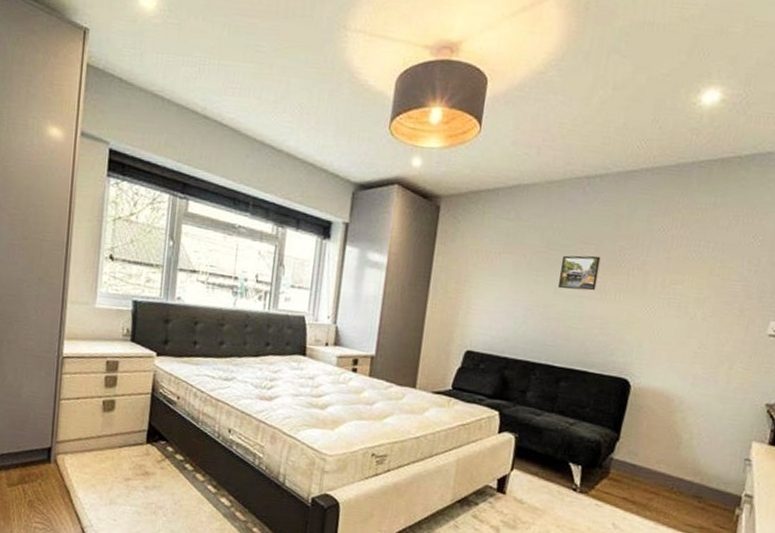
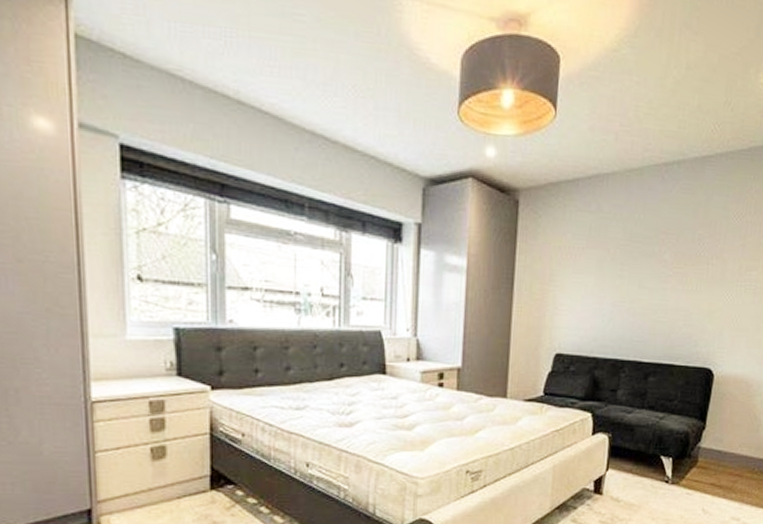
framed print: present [557,255,601,291] -> none [641,246,682,283]

